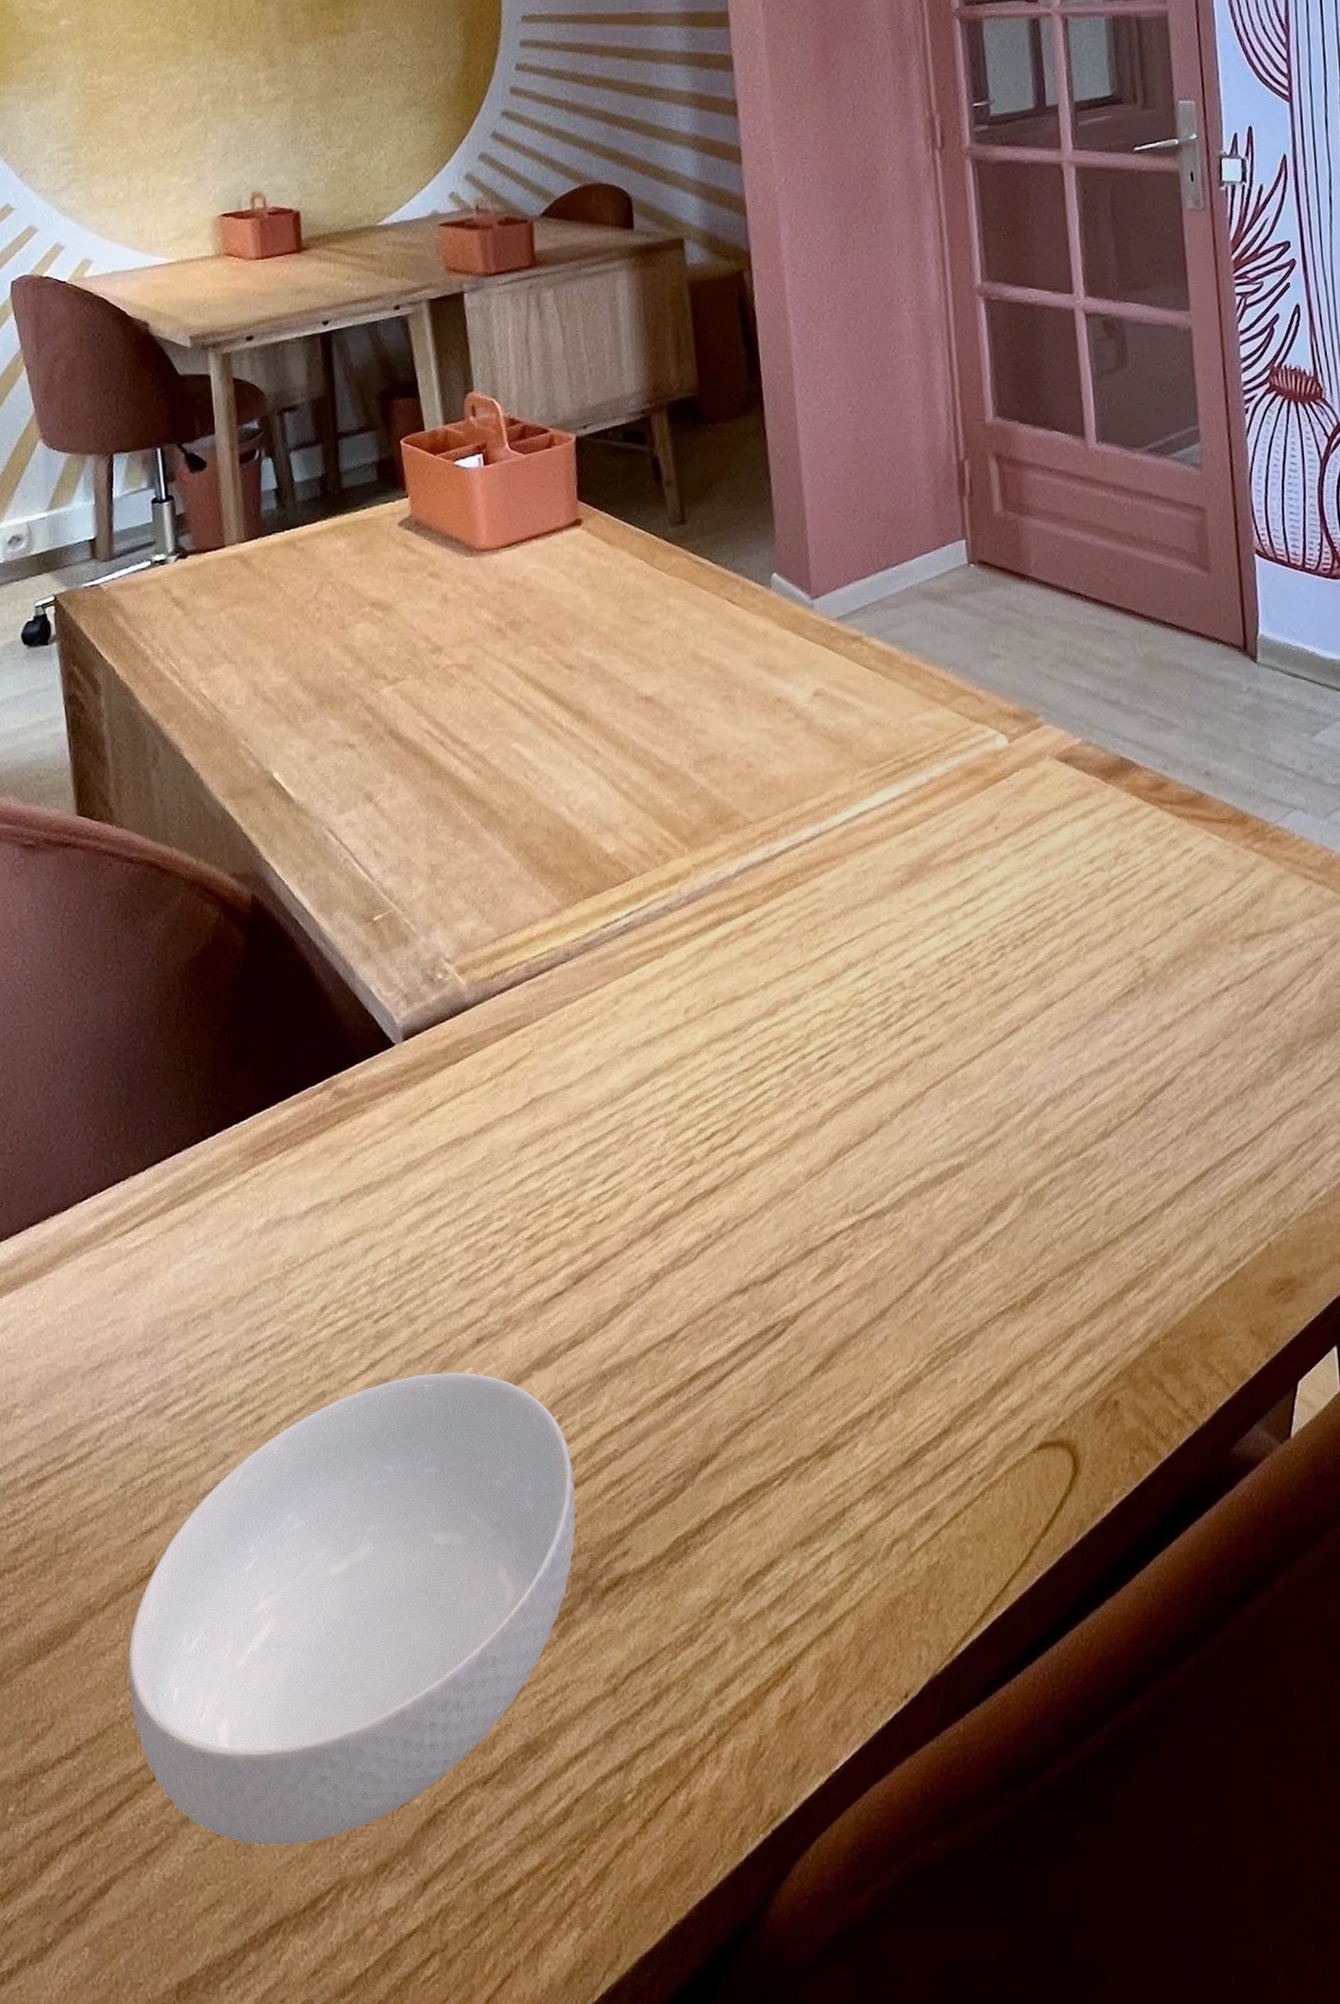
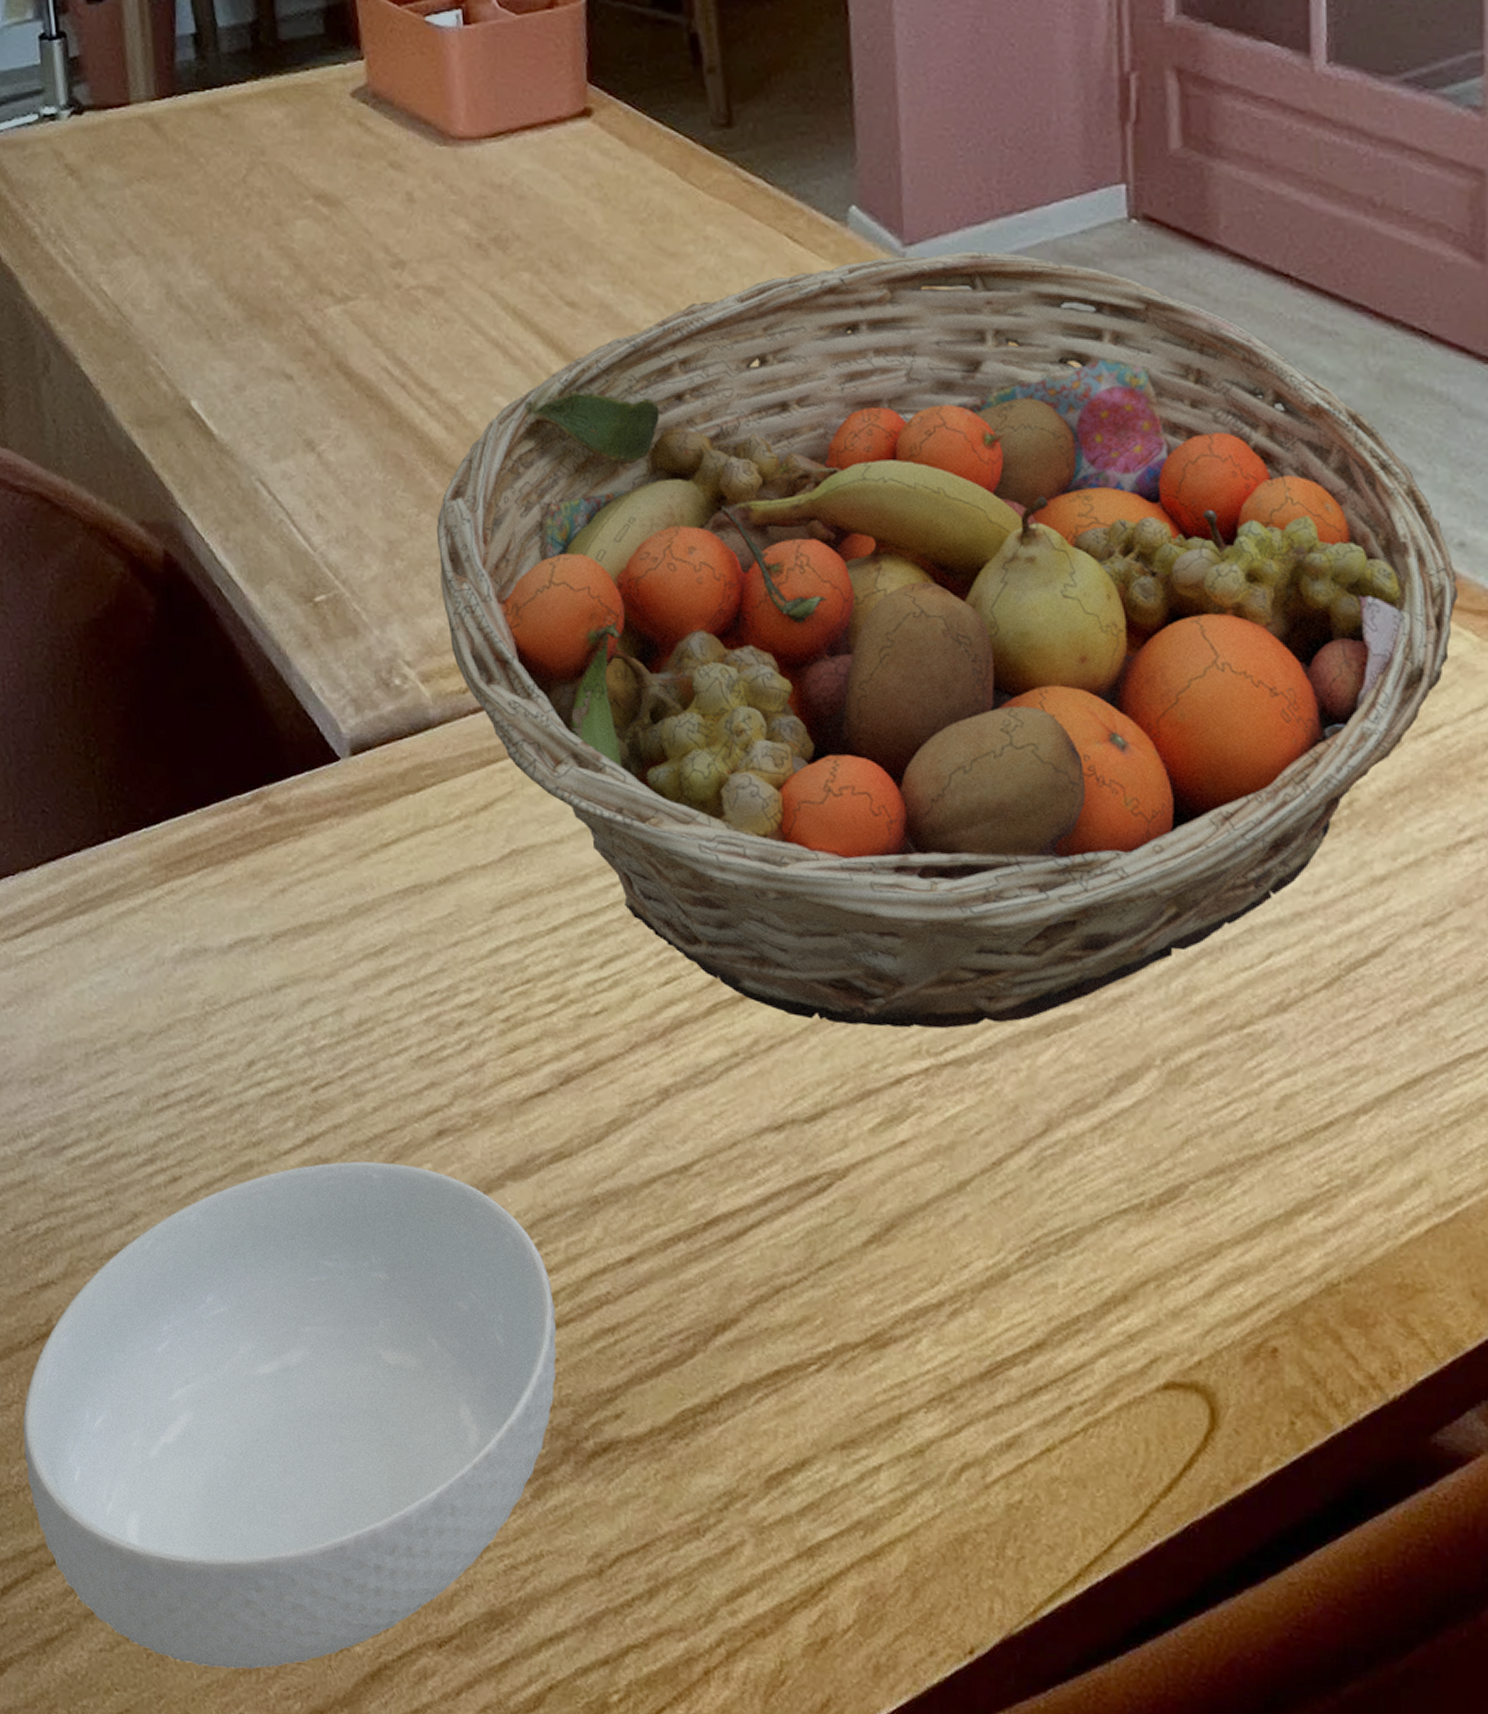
fruit basket: none [468,597,1208,1198] -> present [436,250,1459,1029]

